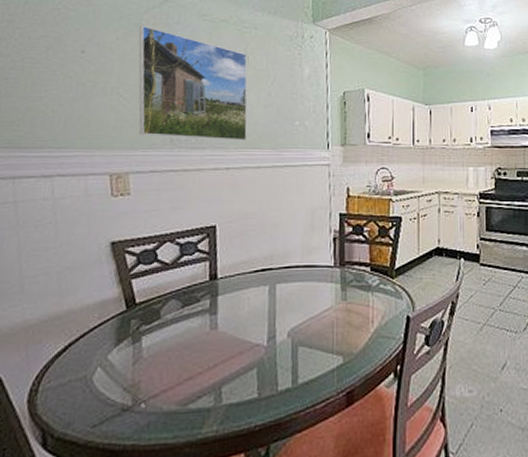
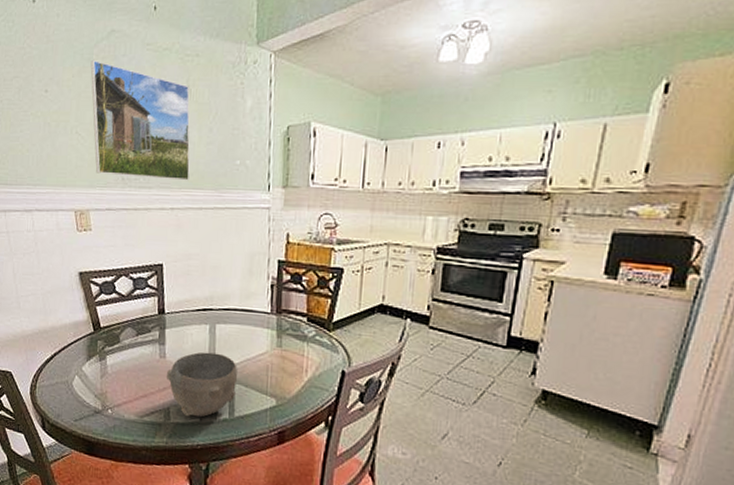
bowl: none [218,315,300,393] -> present [167,352,237,418]

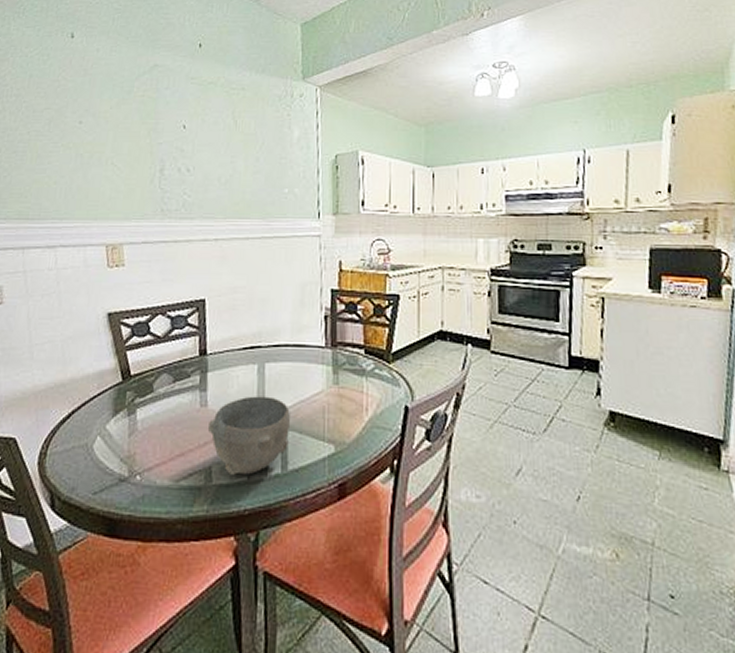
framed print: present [90,59,190,181] -> none [130,92,236,210]

